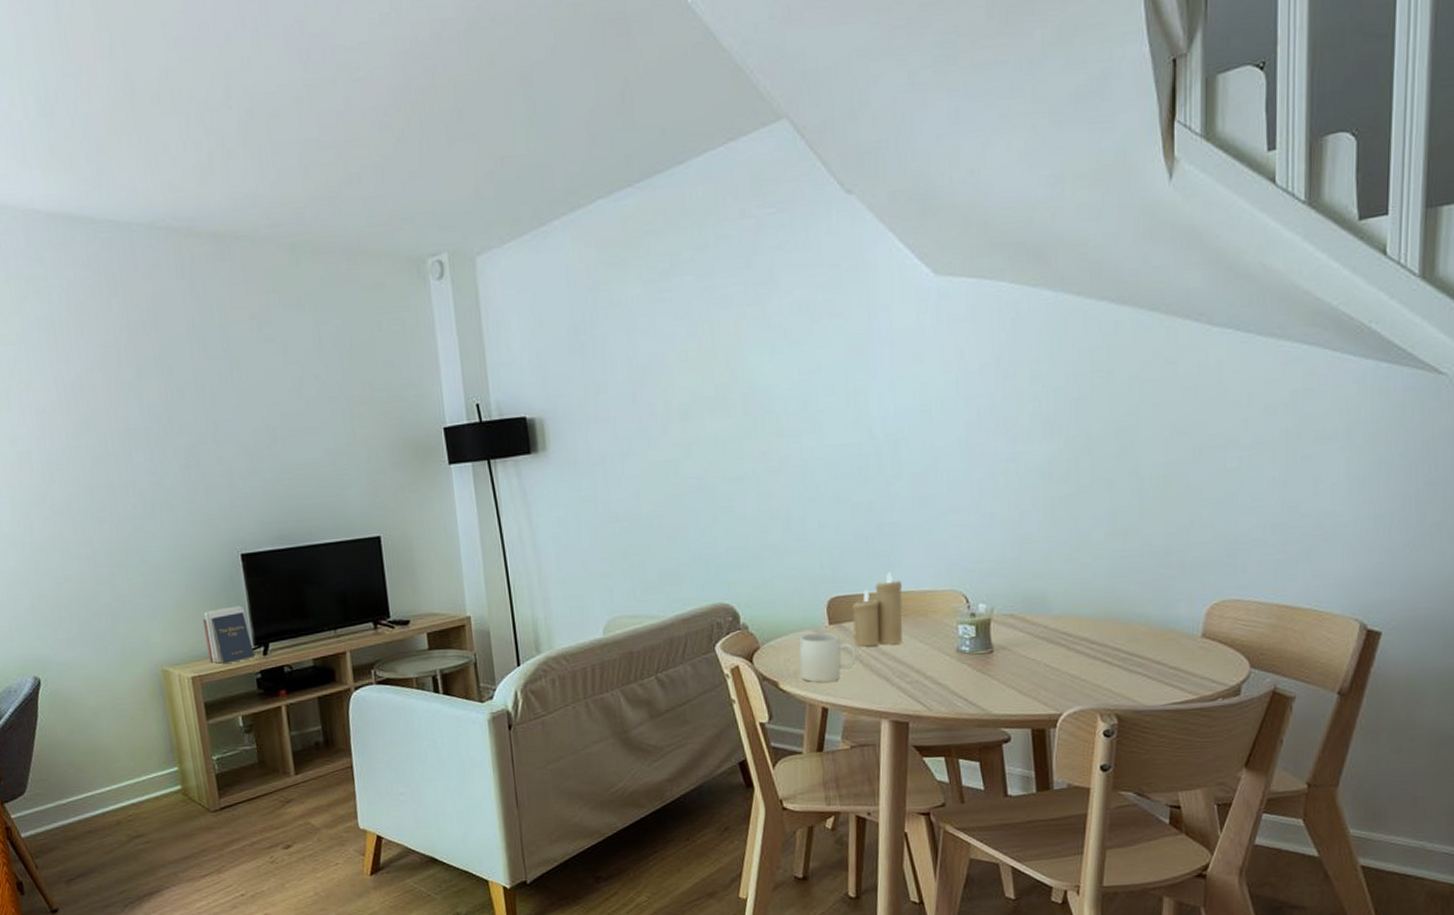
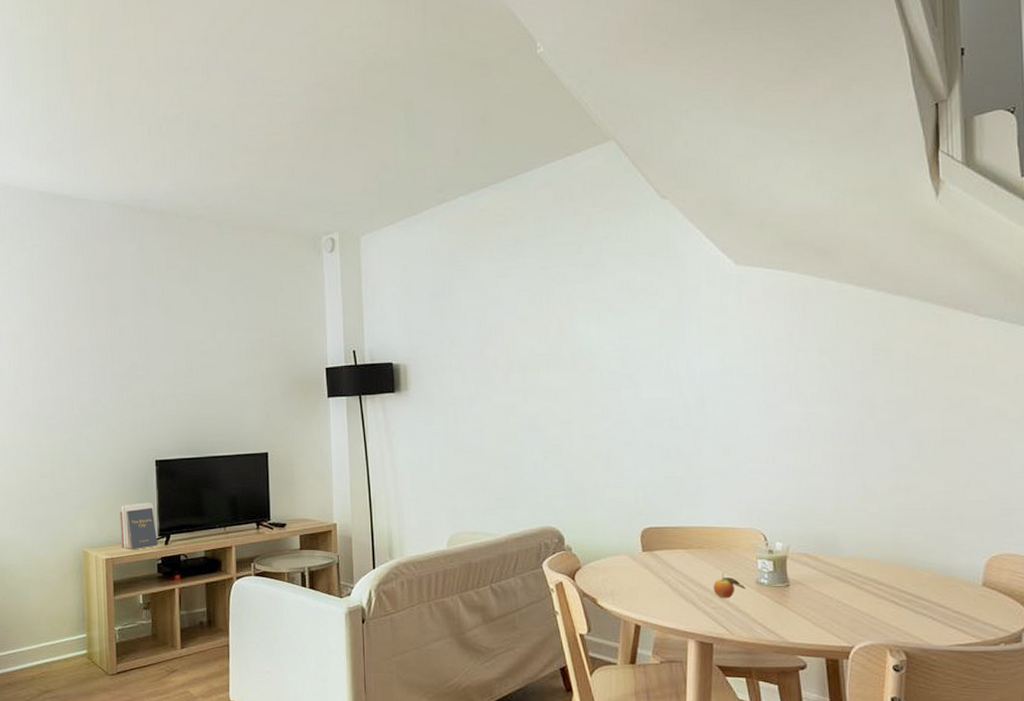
mug: present [798,632,857,683] -> none [615,558,666,602]
candle: present [852,572,903,647] -> none [663,510,708,573]
fruit: none [909,642,945,672] -> present [713,573,746,599]

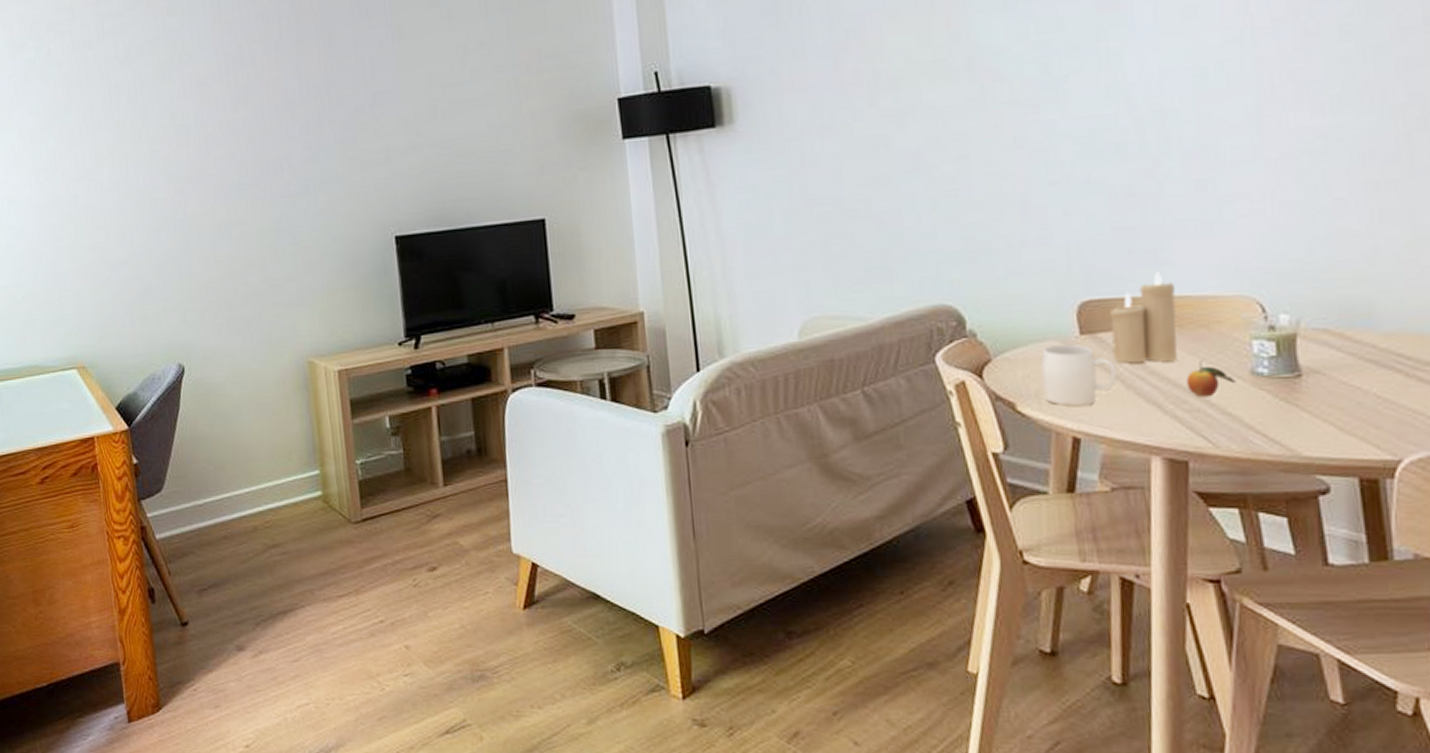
books: present [120,502,158,550] -> none [352,293,405,358]
mug: none [615,558,666,602] -> present [1040,343,1117,406]
candle: none [663,510,708,573] -> present [1110,272,1177,364]

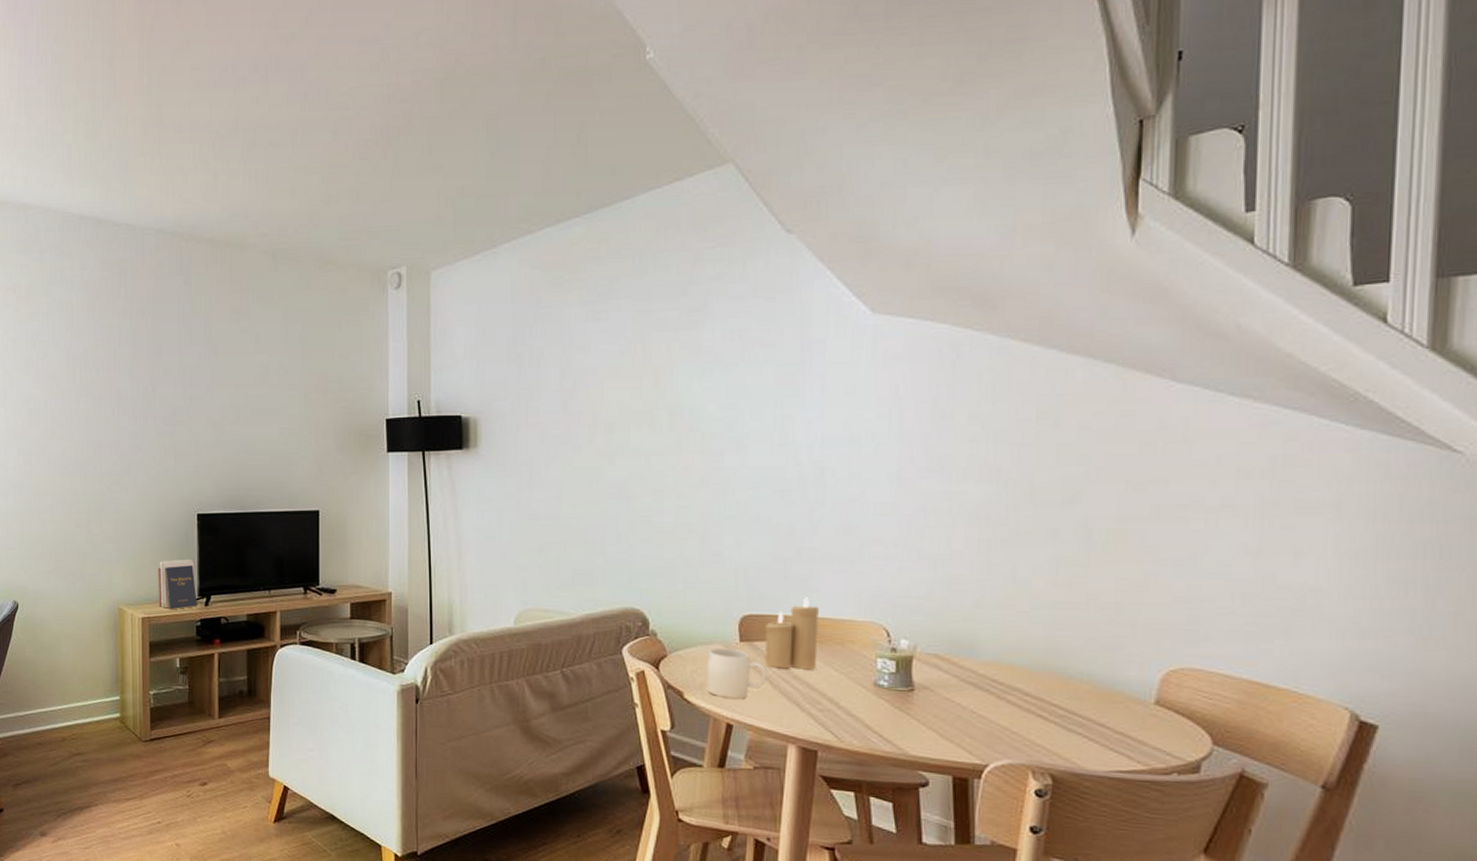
books: none [352,293,405,358] -> present [158,559,197,610]
fruit: present [1186,360,1236,398] -> none [822,671,861,701]

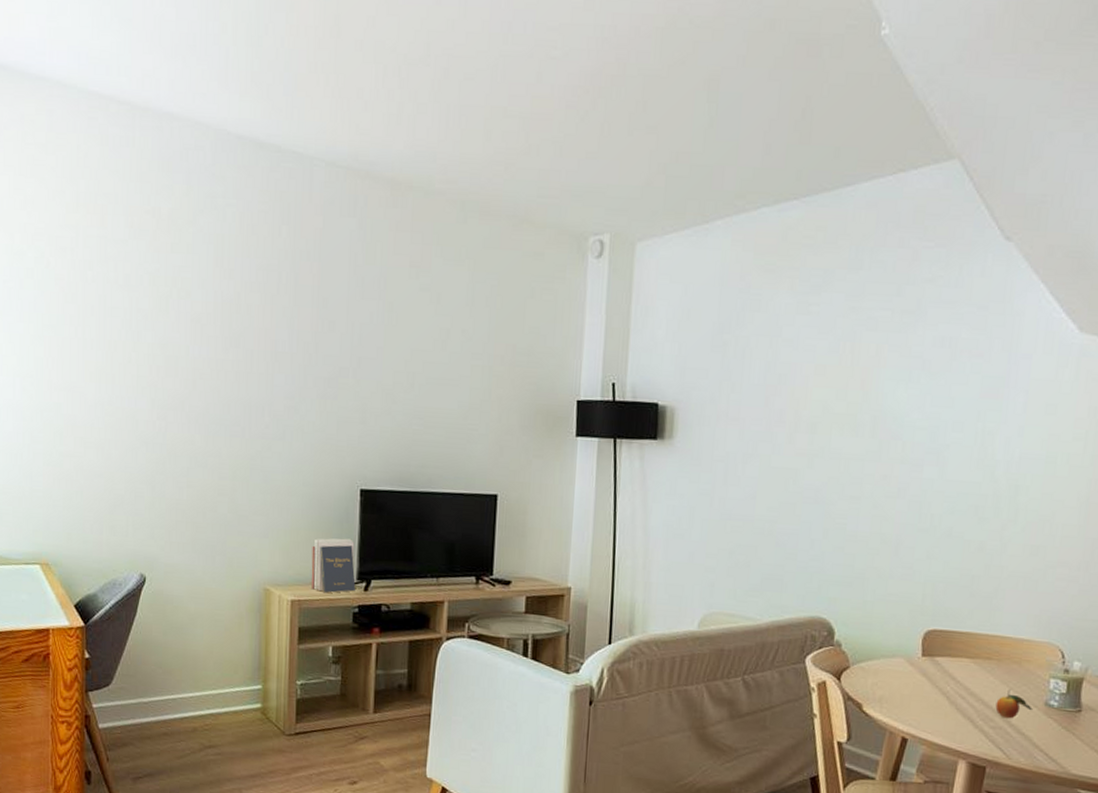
mug: present [706,647,766,699] -> none [885,661,945,713]
candle: present [765,597,819,670] -> none [944,615,1000,688]
fruit: none [822,671,861,701] -> present [995,689,1032,719]

